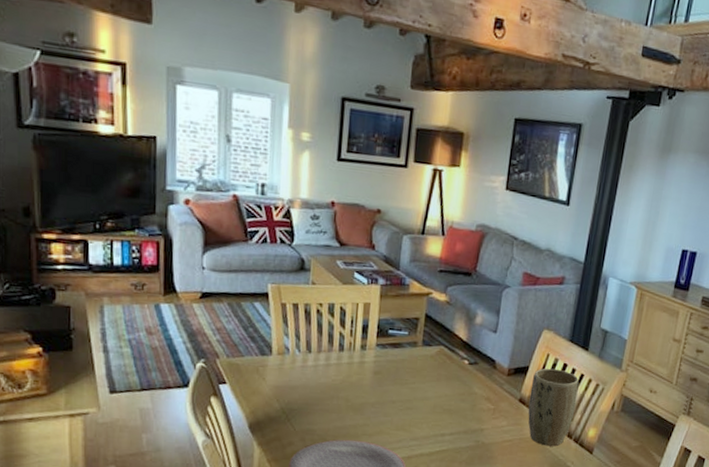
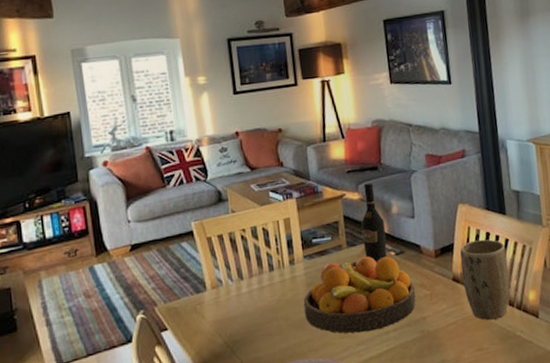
fruit bowl: none [365,356,480,431] -> present [303,256,416,334]
wine bottle: none [438,287,465,368] -> present [360,182,387,263]

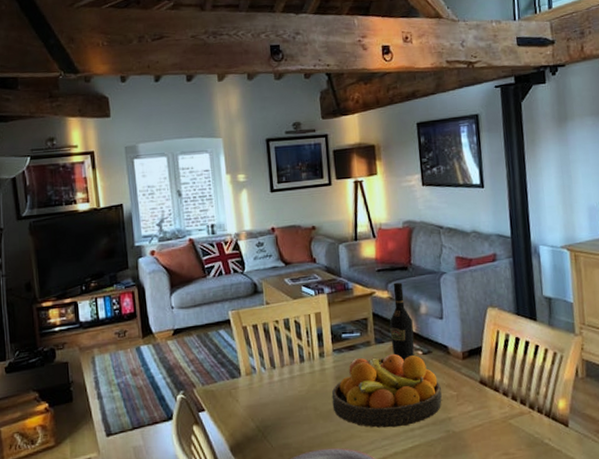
plant pot: present [460,239,510,321] -> none [488,344,539,426]

